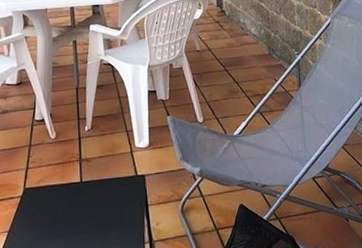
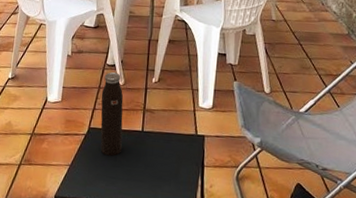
water bottle: none [33,127,63,214] -> present [100,72,124,156]

